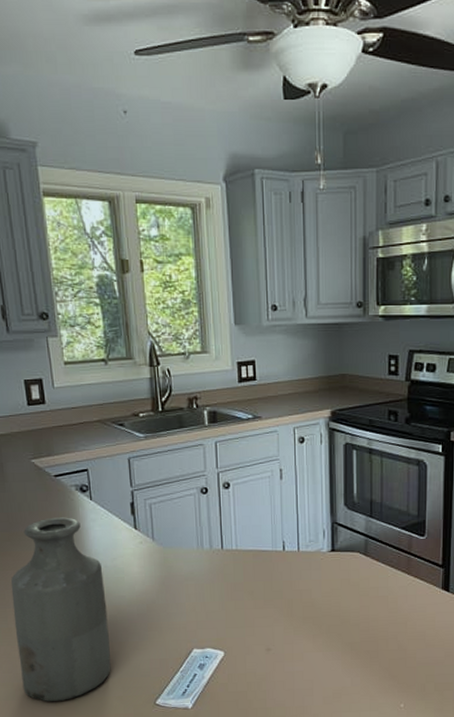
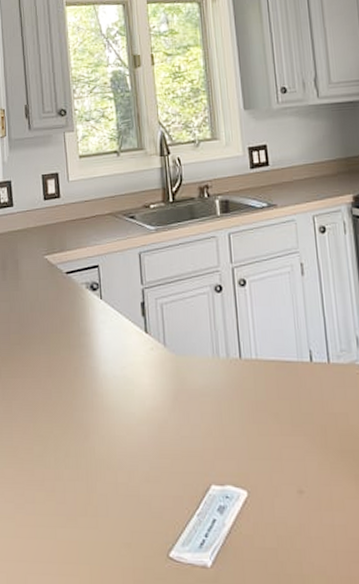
bottle: present [10,517,111,702] -> none [18,318,119,544]

